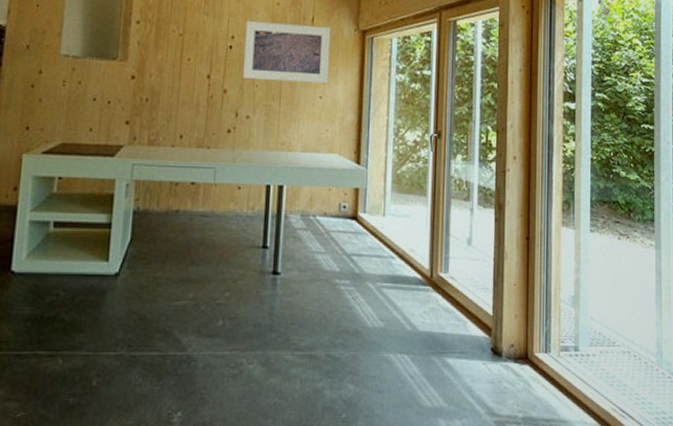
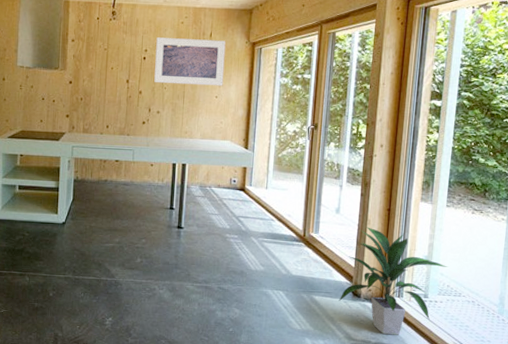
indoor plant: none [476,261,598,405] -> present [338,227,448,335]

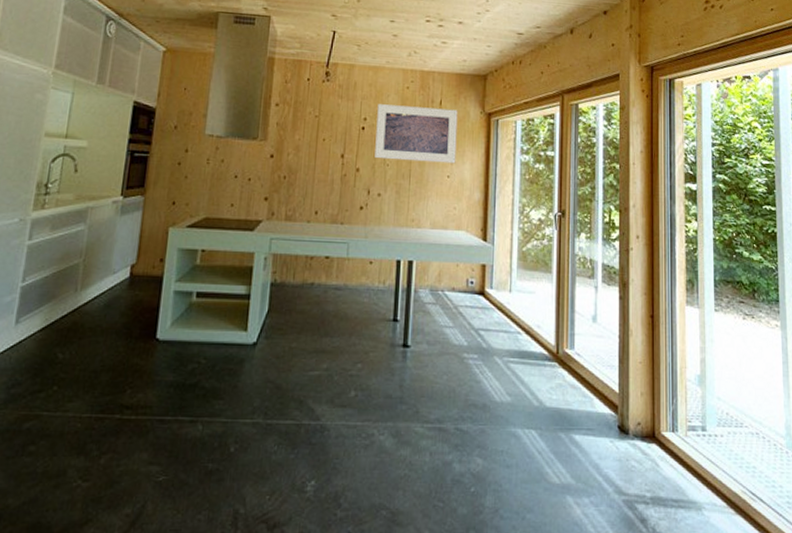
indoor plant: present [338,227,448,335] -> none [603,339,724,485]

